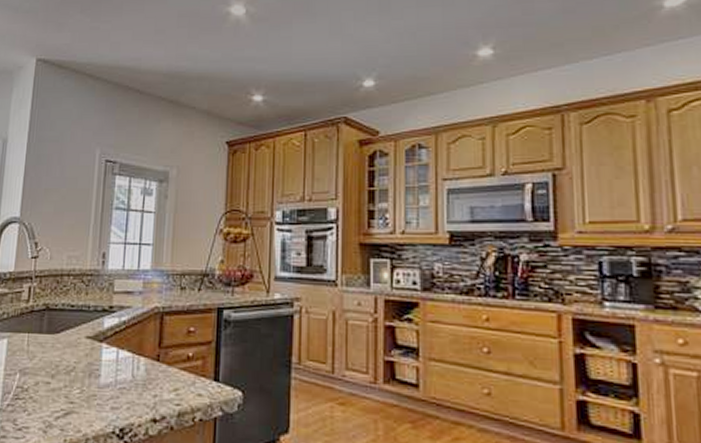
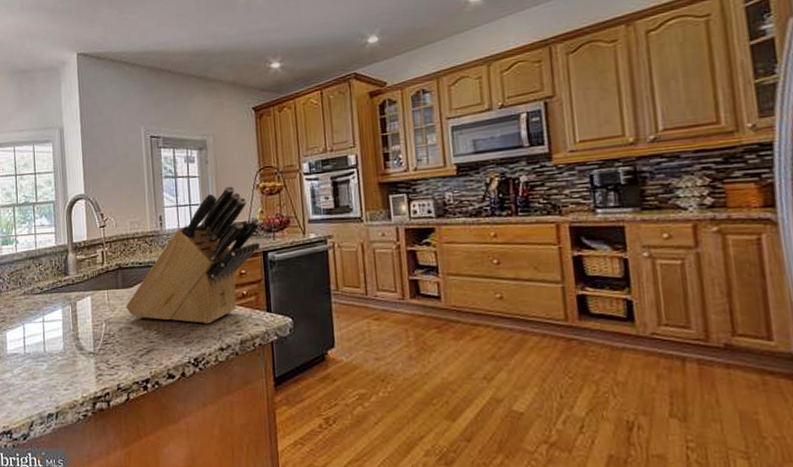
knife block: none [47,227,219,389] -> present [126,186,261,325]

